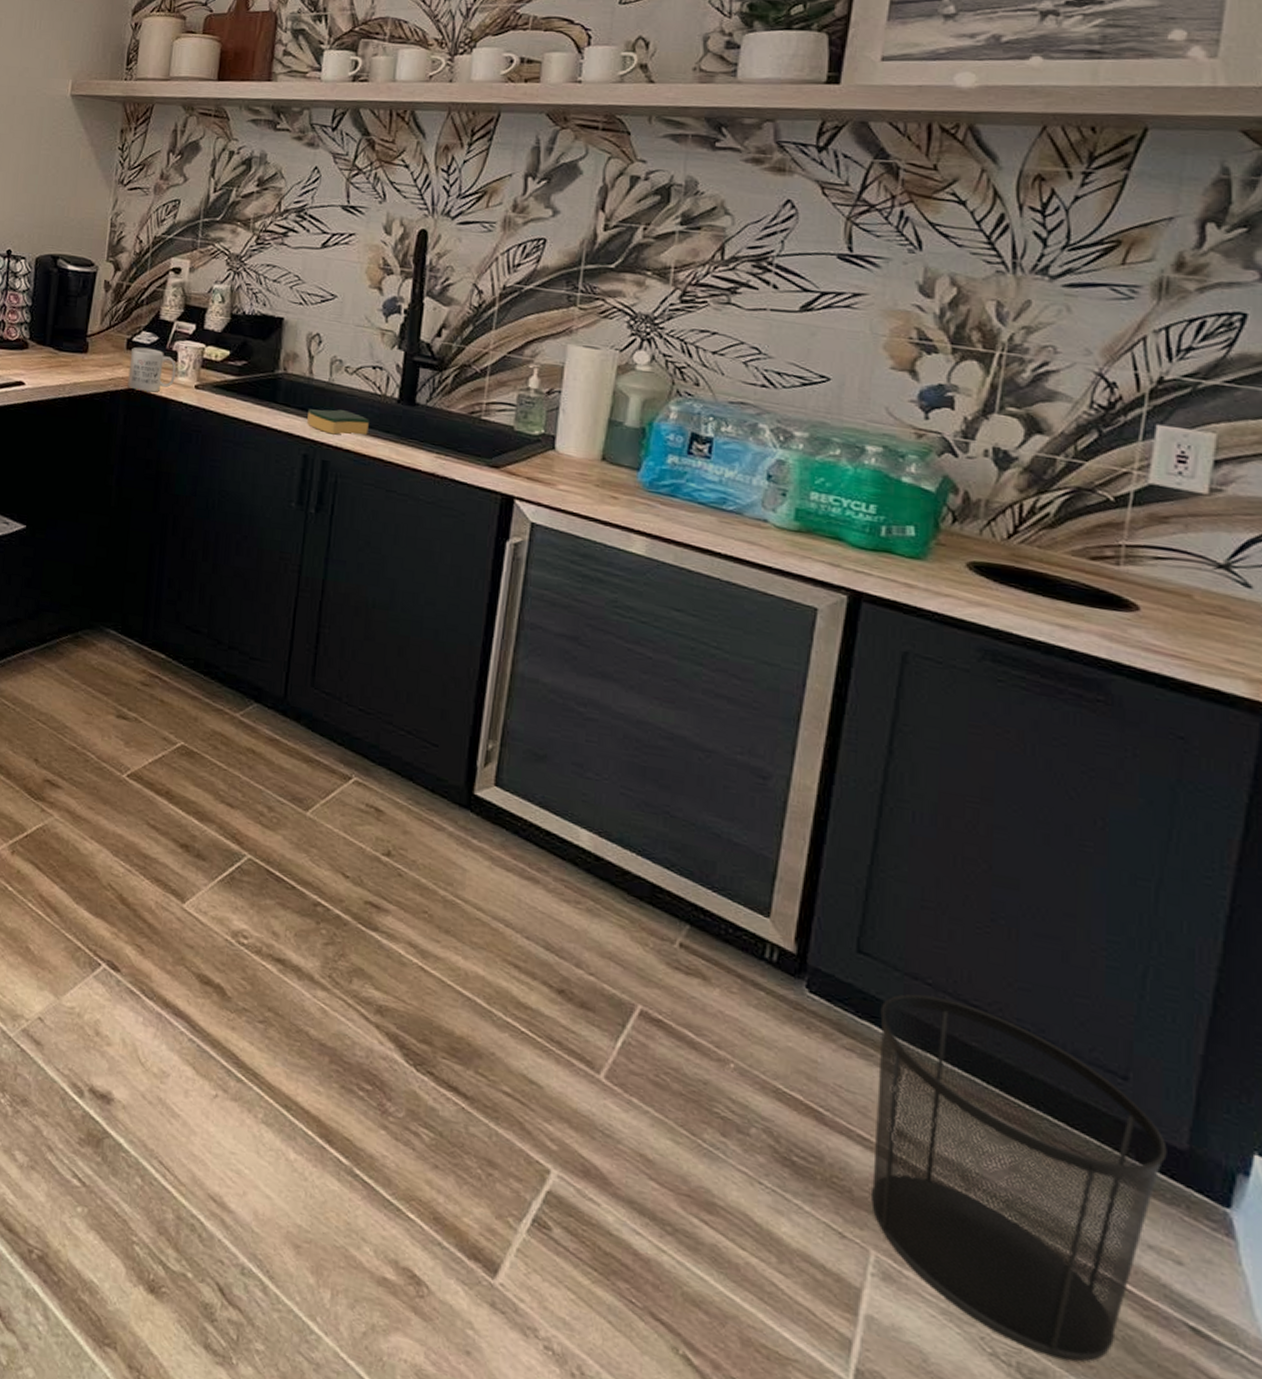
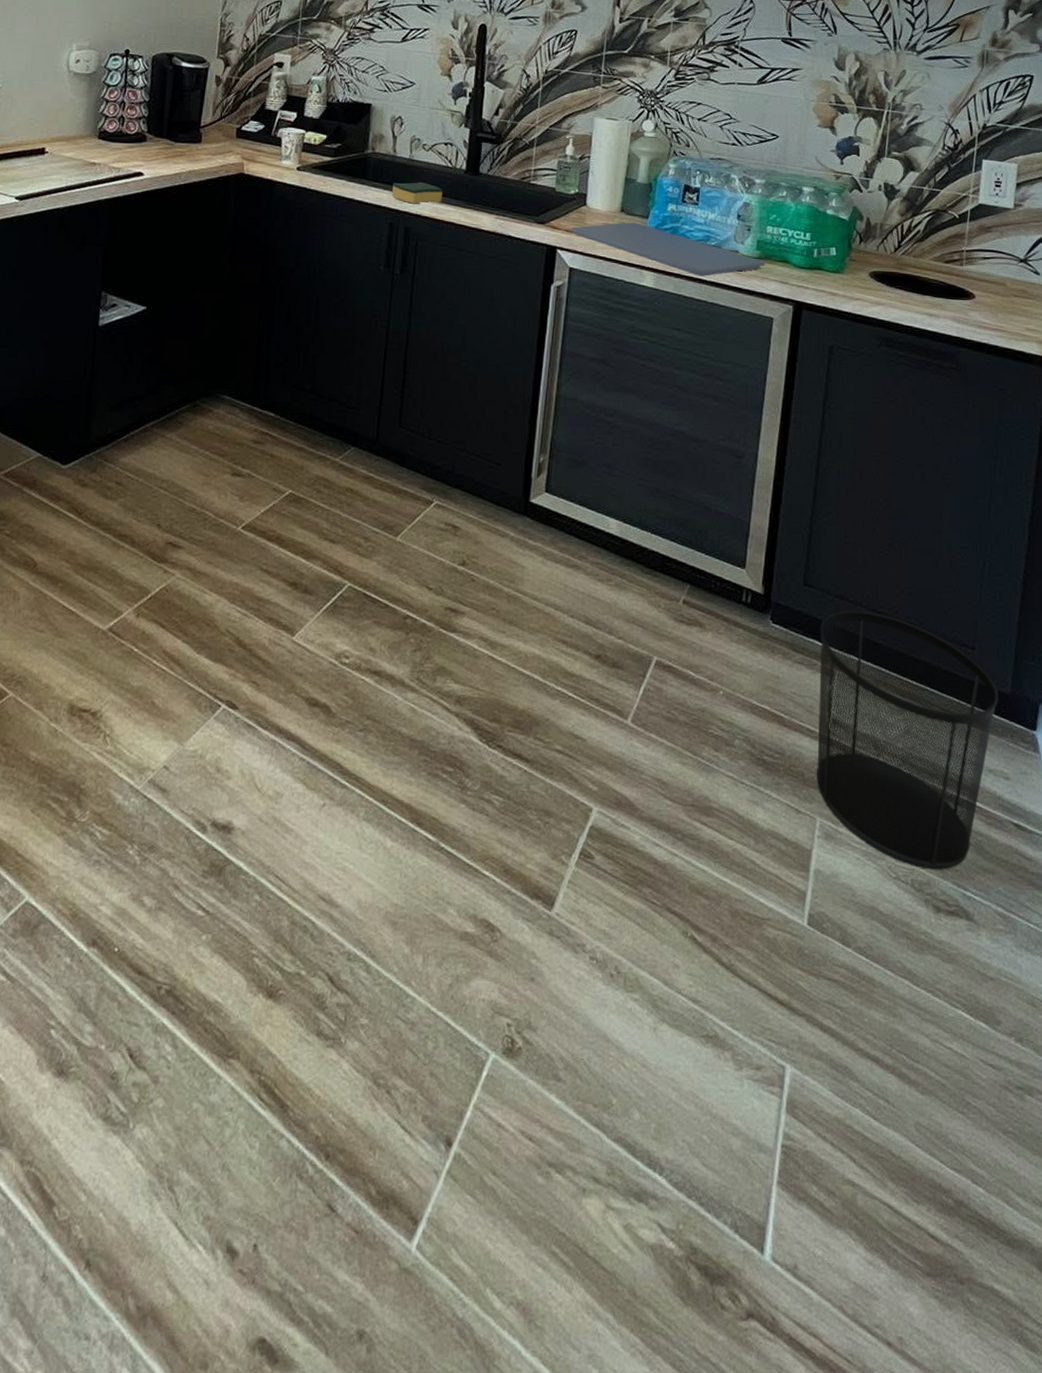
mug: present [127,347,176,392] -> none [237,135,280,176]
cutting board: none [534,473,808,548] -> present [571,222,766,277]

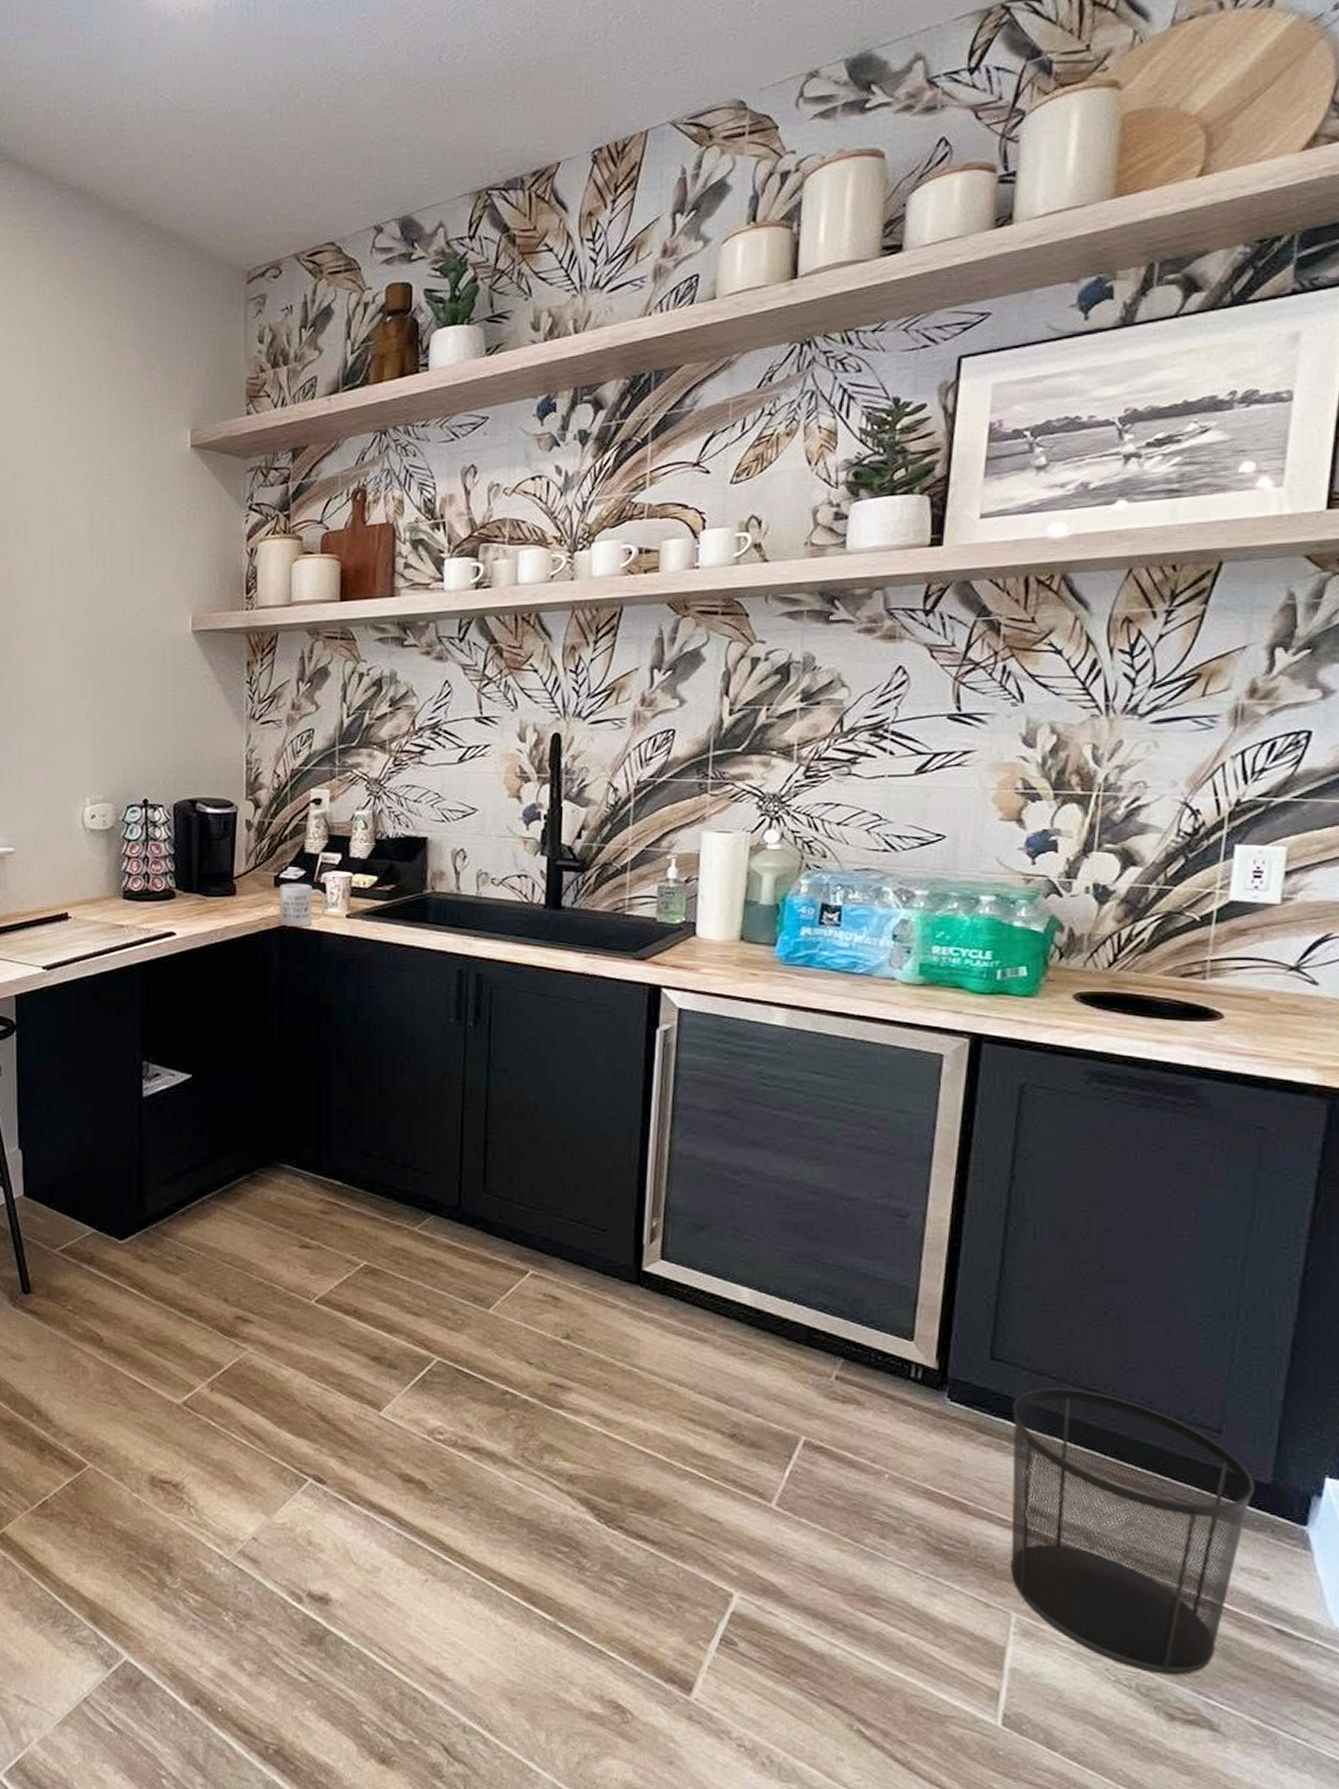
mug: none [237,135,280,176] -> present [279,883,326,927]
sponge: present [392,182,443,204] -> none [459,922,518,947]
cutting board: present [571,222,766,277] -> none [679,952,932,1010]

